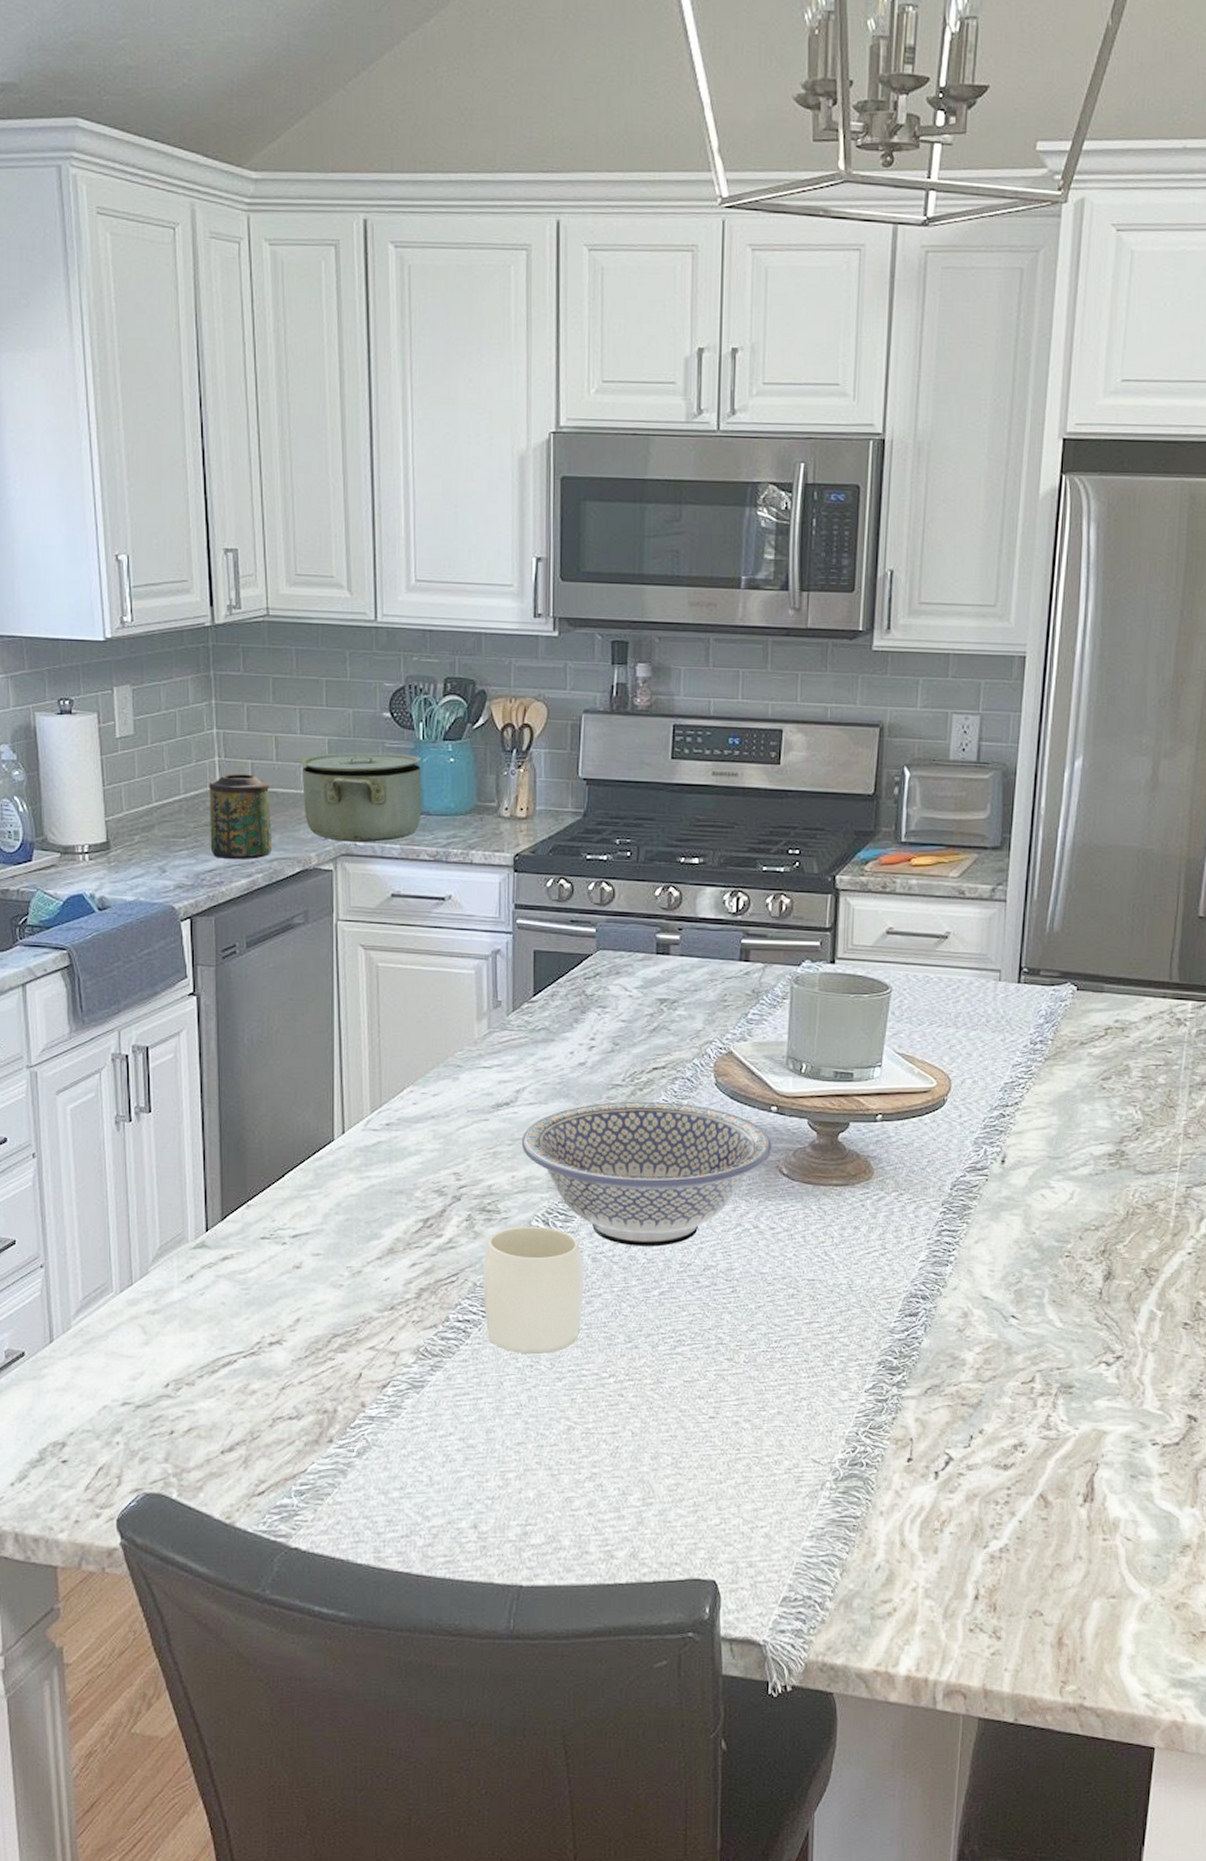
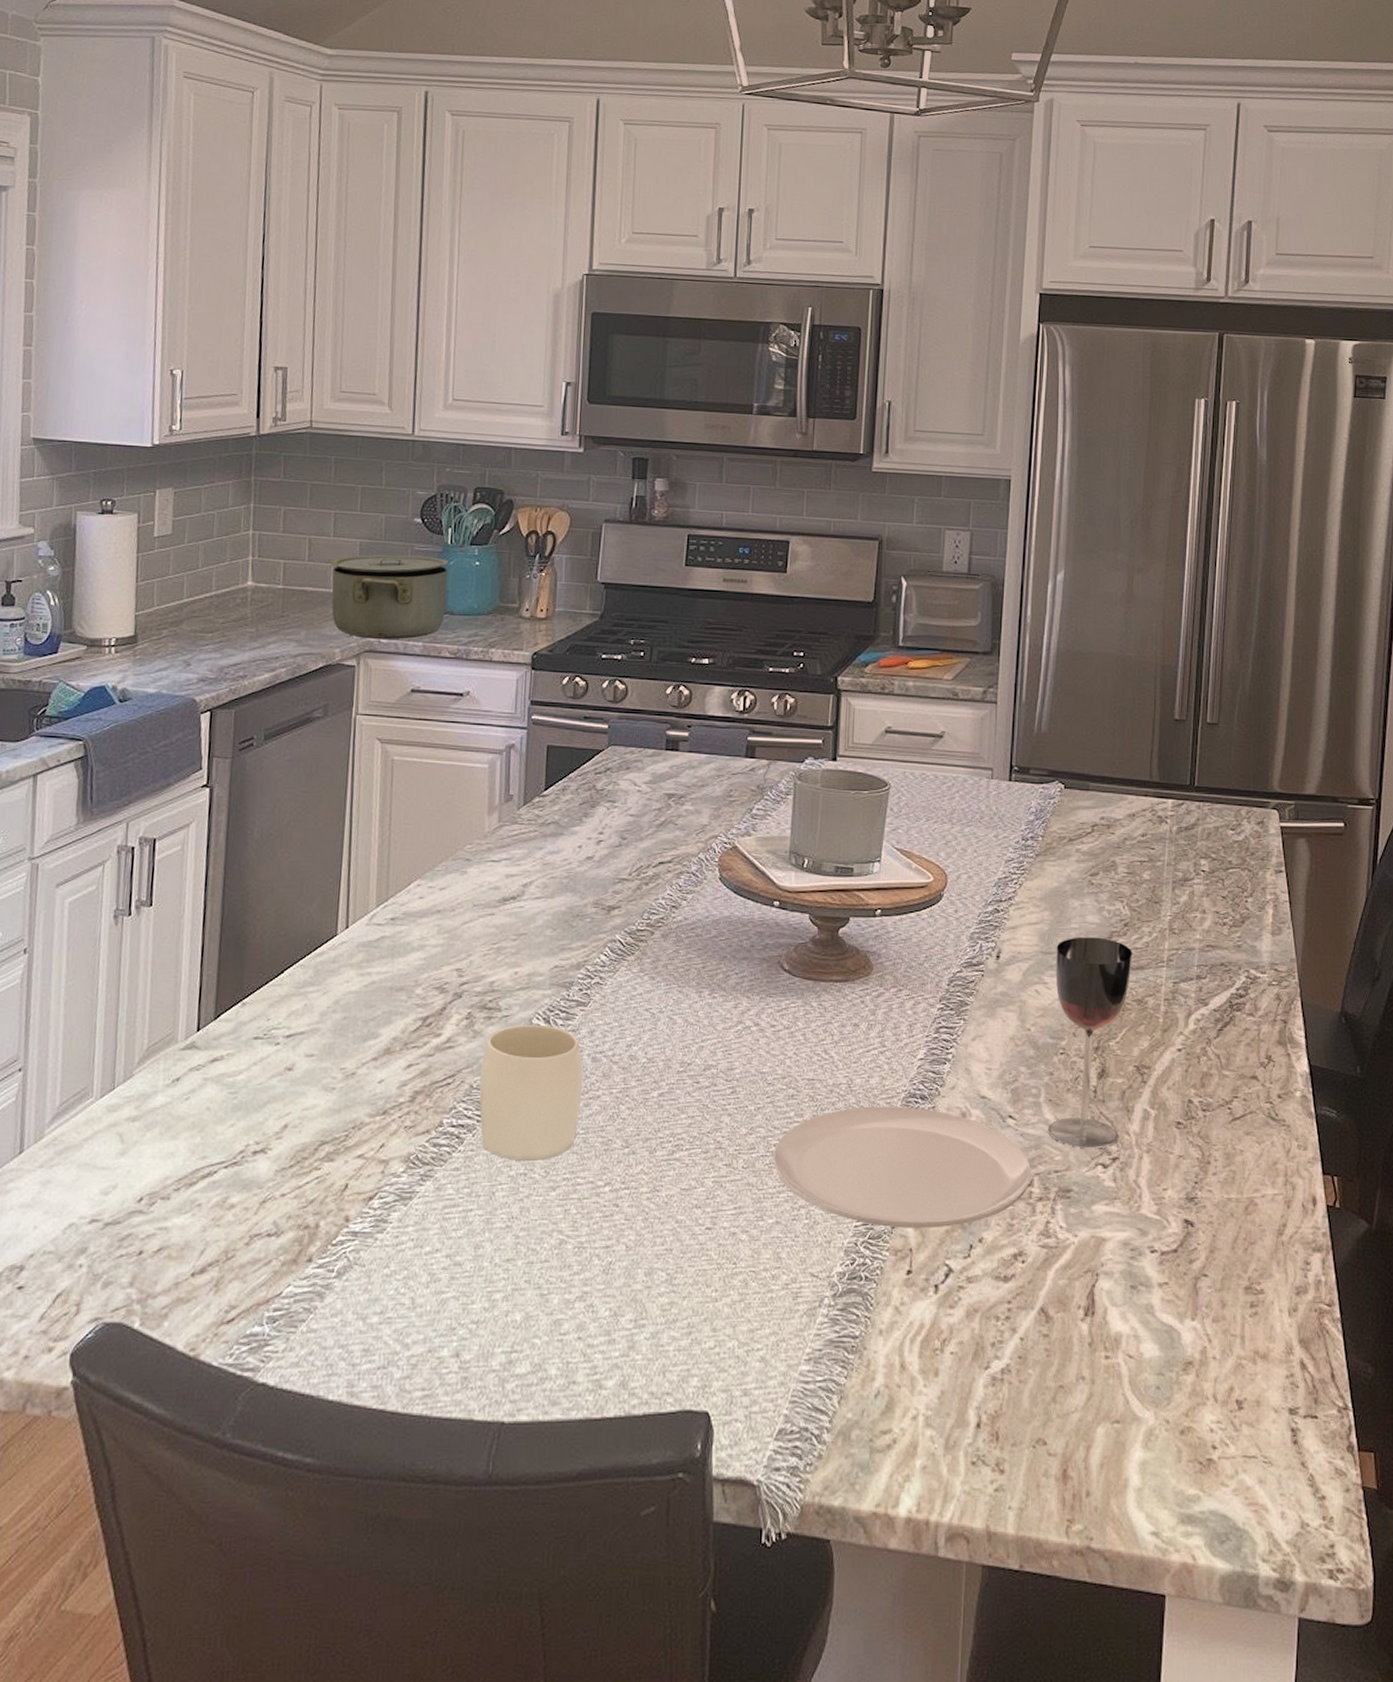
canister: present [209,773,273,859] -> none [236,572,300,654]
bowl: present [521,1101,772,1247] -> none [526,895,774,1045]
plate: none [774,1305,1034,1420] -> present [773,1106,1032,1228]
wineglass: none [1050,1141,1144,1348] -> present [1047,937,1132,1149]

